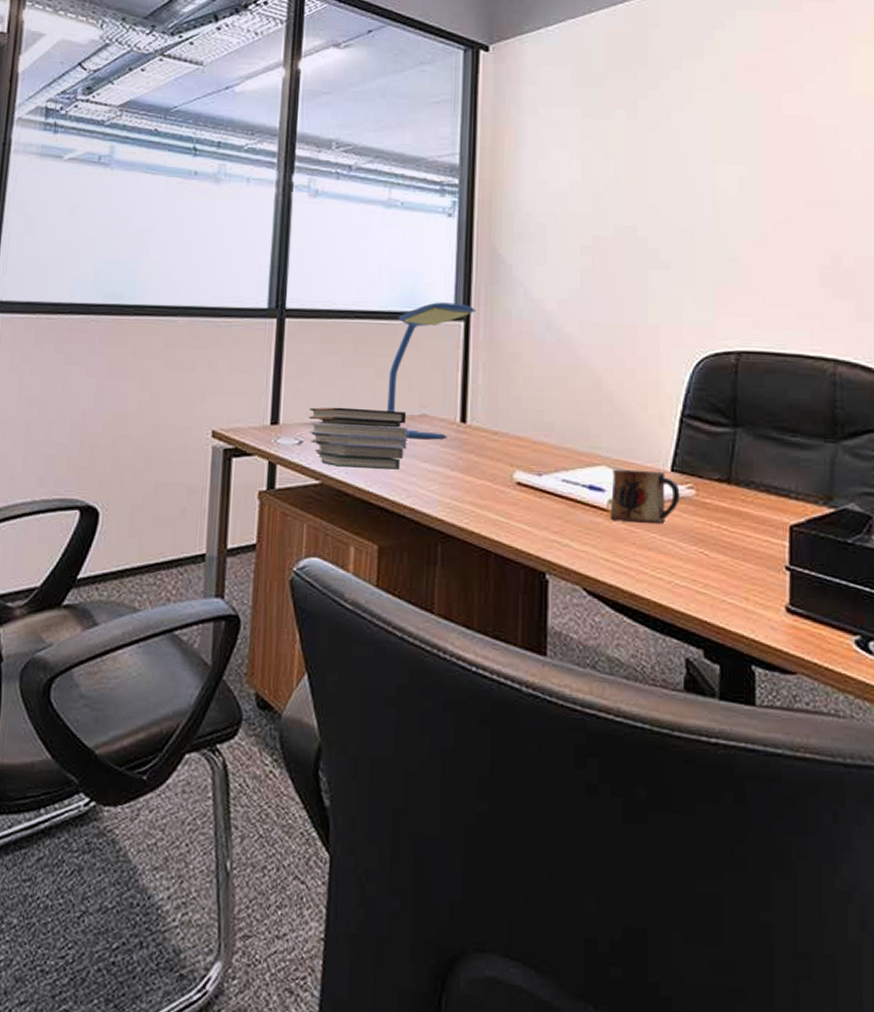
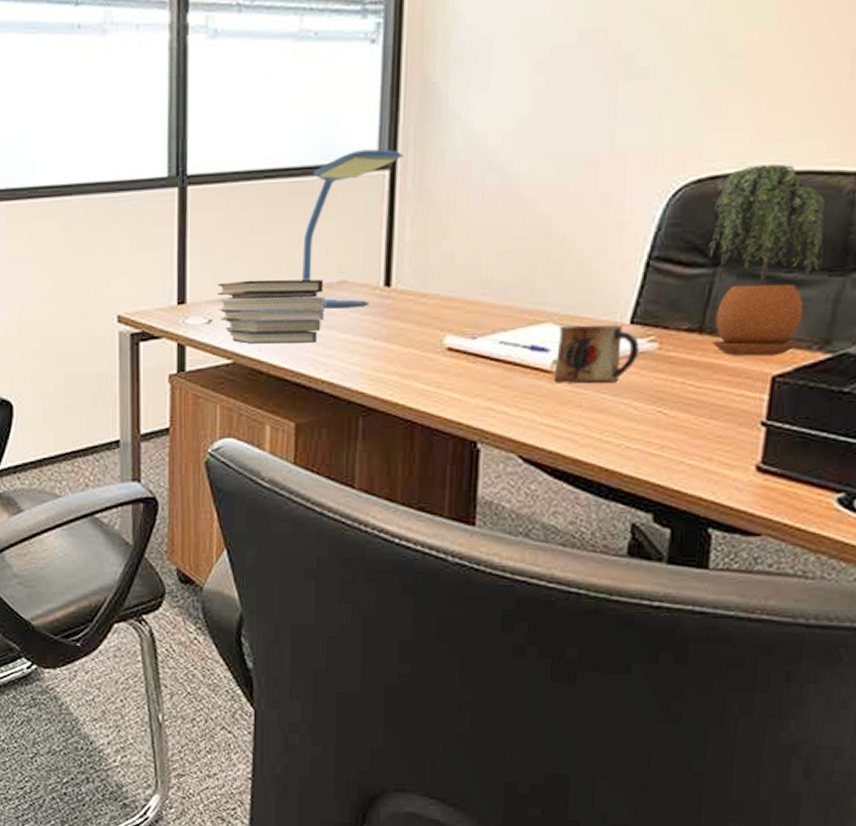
potted plant: none [728,346,818,508] -> present [707,164,825,357]

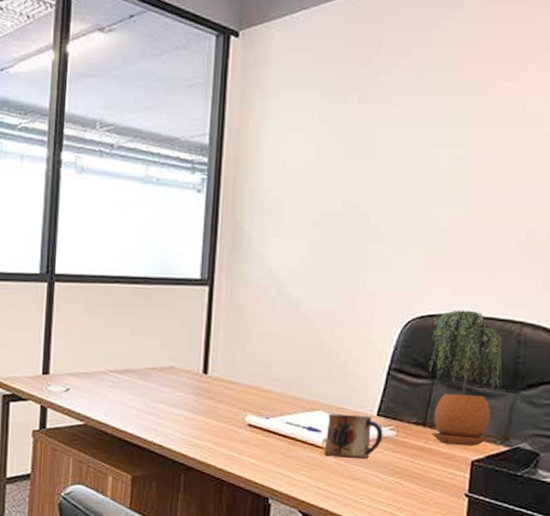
book stack: present [218,279,325,344] -> none [75,360,158,413]
desk lamp: present [299,148,404,309] -> none [138,269,220,388]

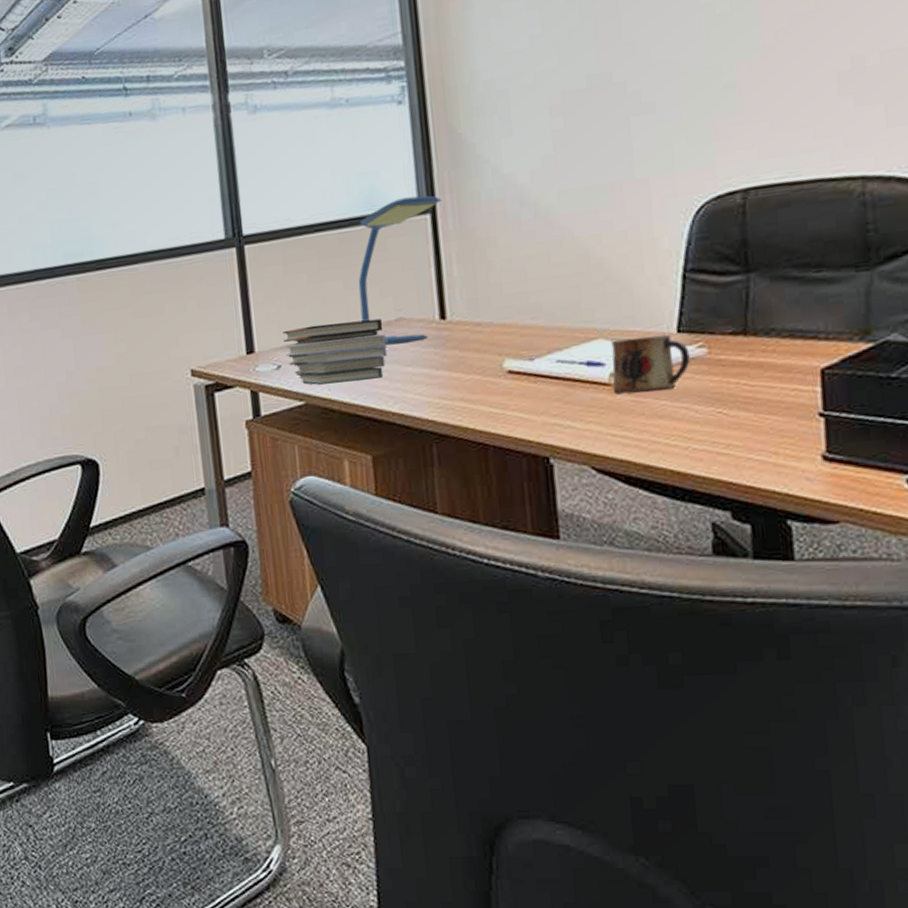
book stack: none [75,360,158,413] -> present [283,318,388,385]
desk lamp: none [138,269,220,388] -> present [358,195,442,345]
potted plant: present [428,310,503,447] -> none [737,175,847,353]

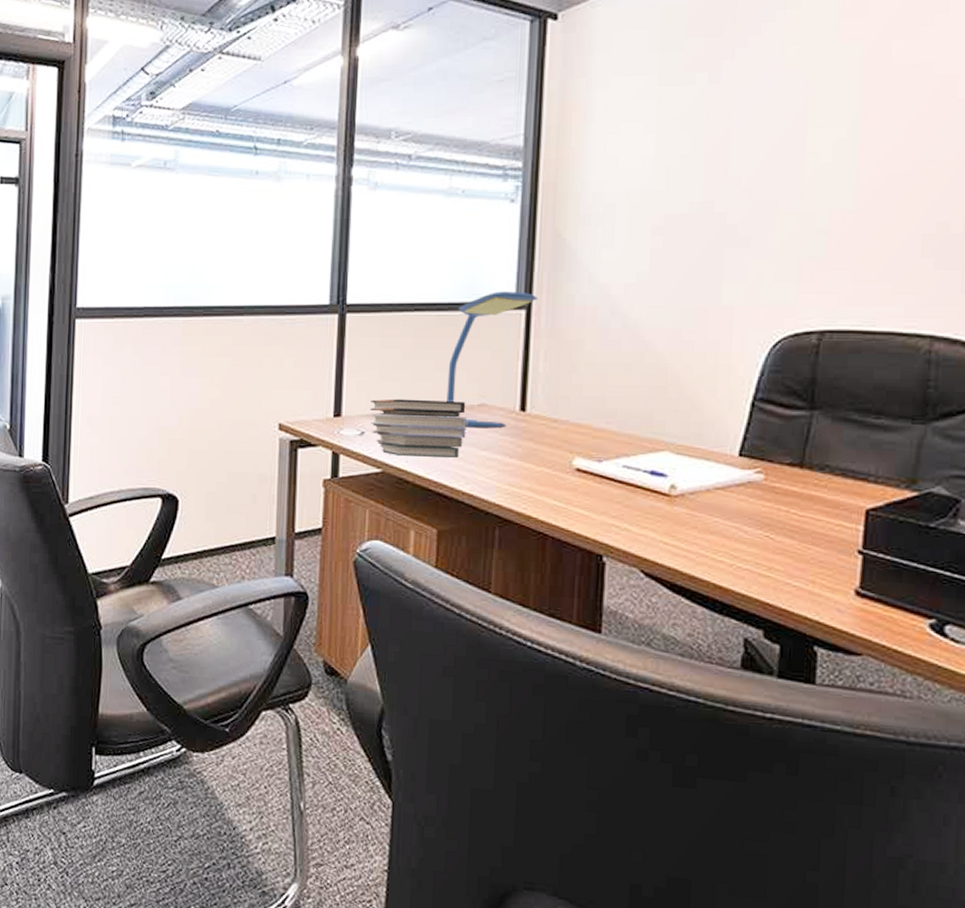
mug: present [611,334,691,394] -> none [671,454,747,509]

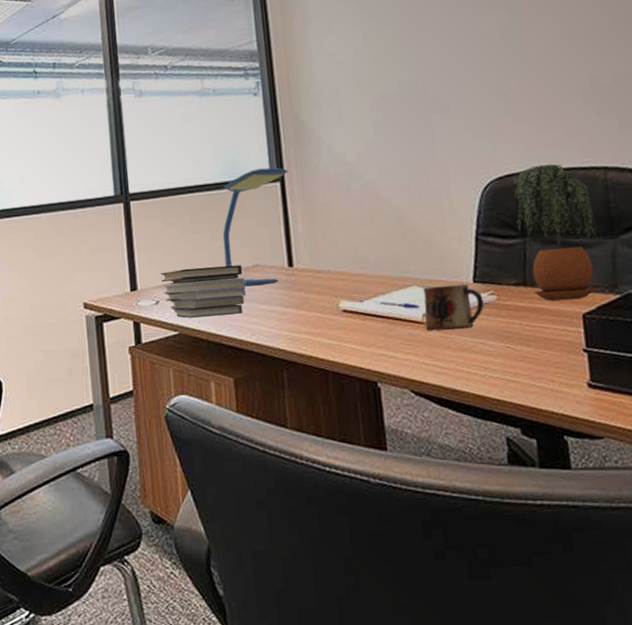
mug: none [671,454,747,509] -> present [423,284,484,331]
potted plant: none [805,324,906,492] -> present [514,164,597,301]

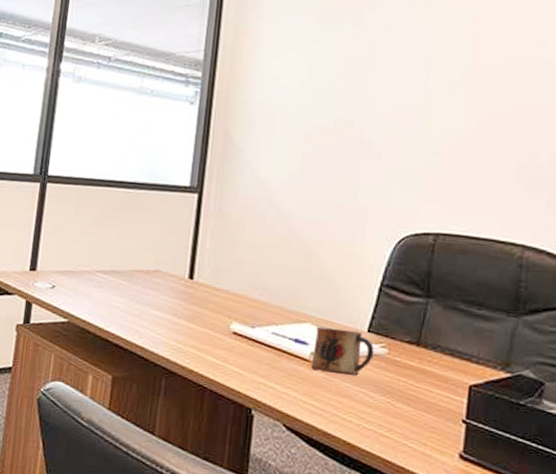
book stack: present [161,265,246,318] -> none [61,258,144,315]
desk lamp: present [222,167,289,287] -> none [123,176,209,292]
potted plant: present [514,164,597,301] -> none [422,230,503,371]

